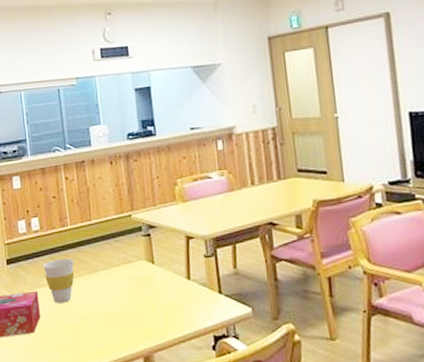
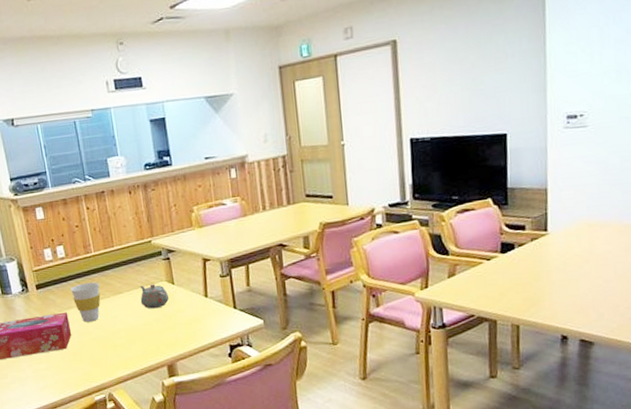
teapot: none [117,262,148,291] -> present [140,284,169,309]

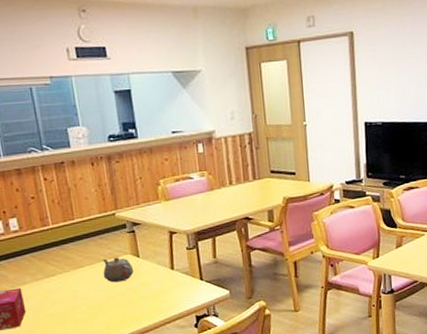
cup: present [71,282,101,322] -> none [25,256,59,298]

